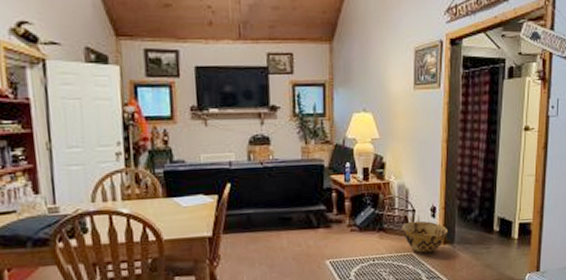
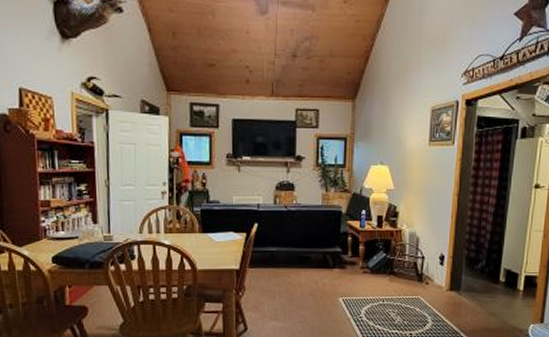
woven basket: present [402,220,449,254] -> none [411,267,456,299]

